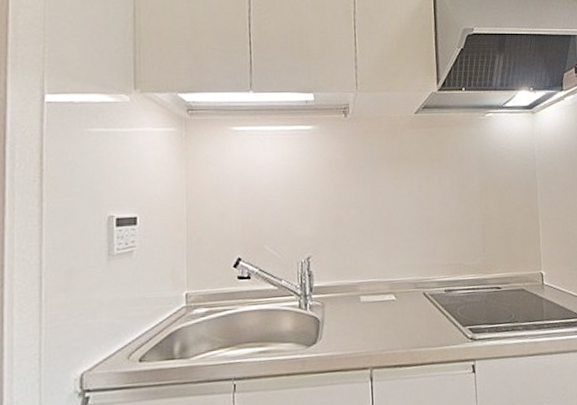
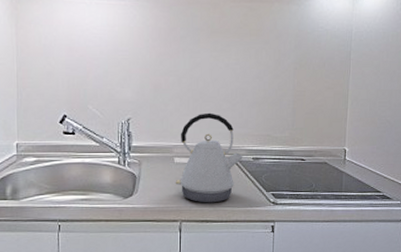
kettle: none [362,244,436,346] -> present [175,112,244,203]

